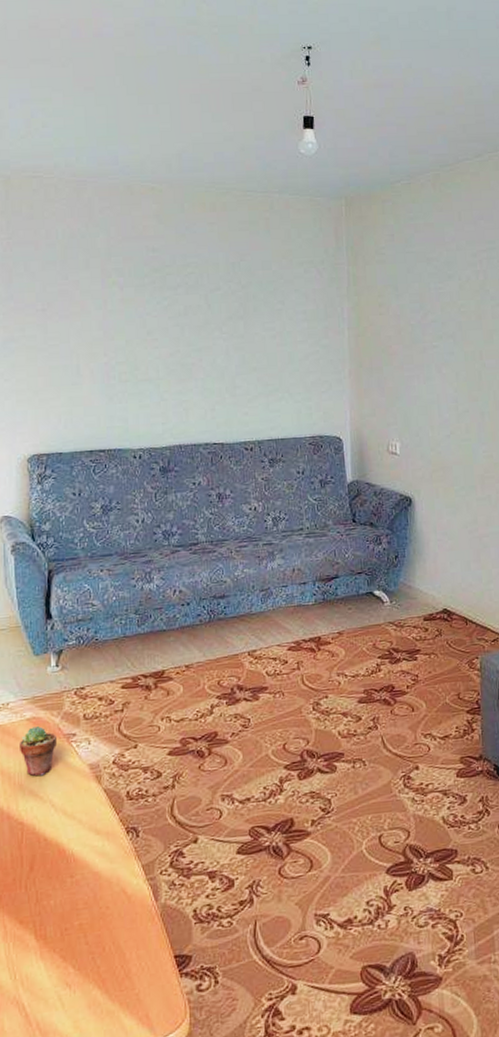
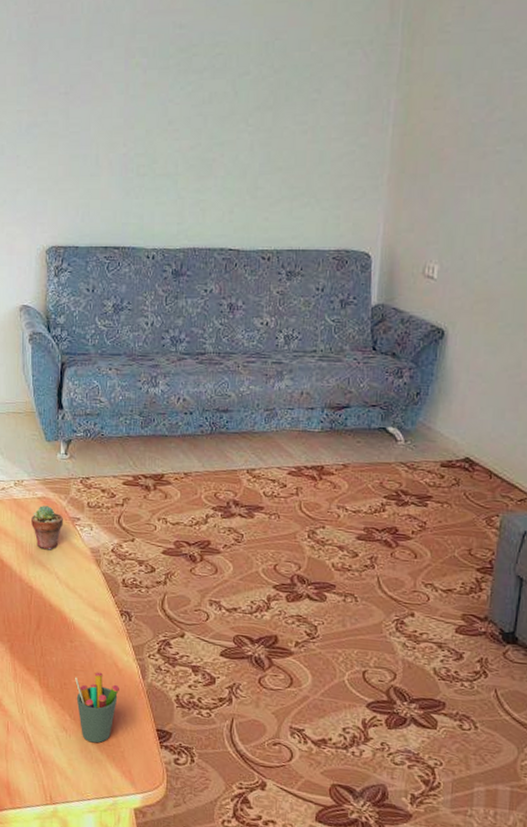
pen holder: none [78,905,130,993] -> present [75,672,119,743]

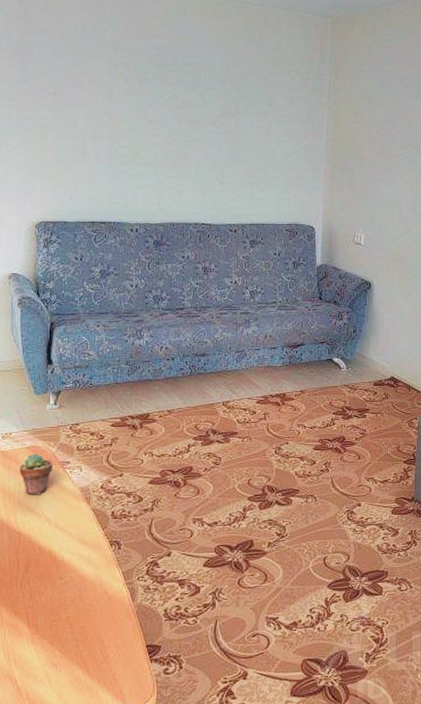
pen holder: present [75,672,119,743] -> none [65,602,110,673]

